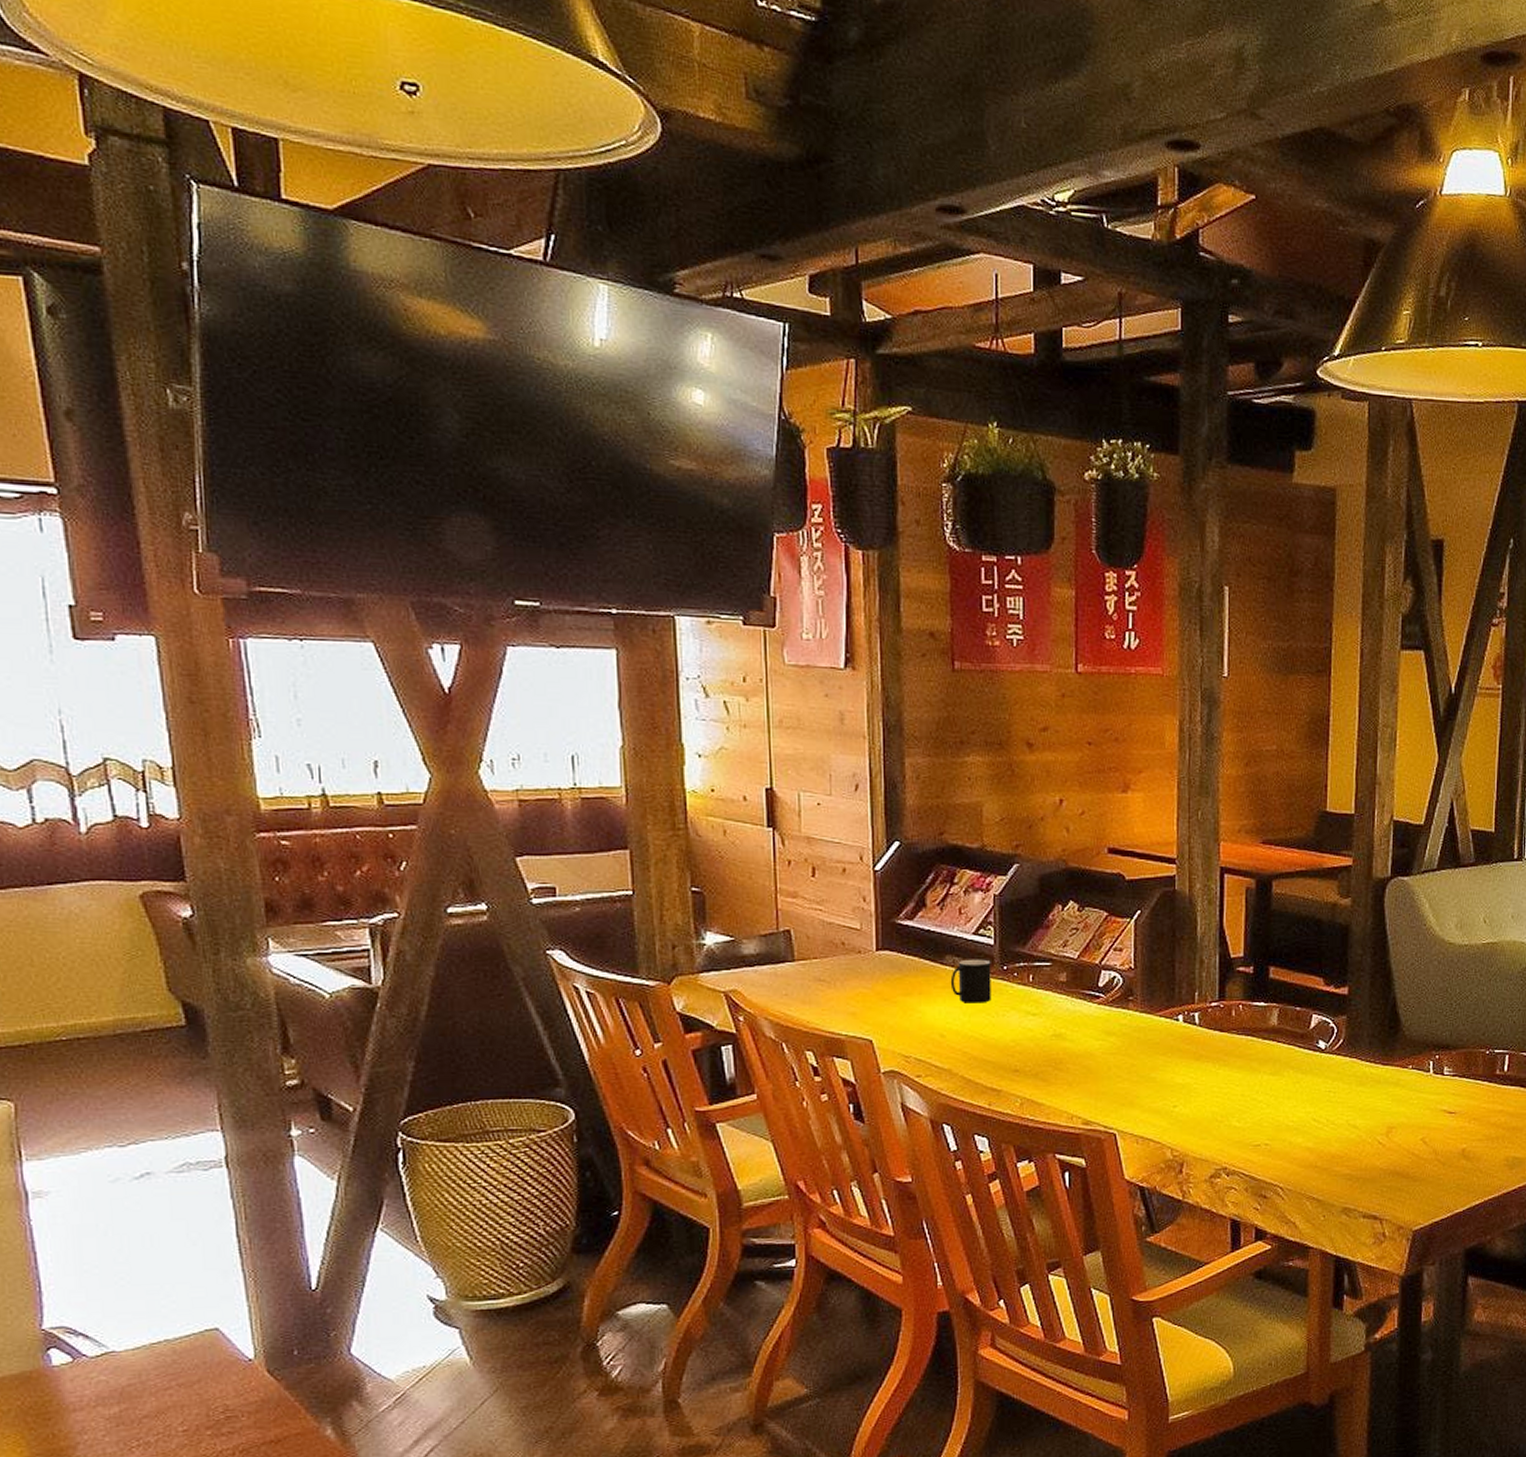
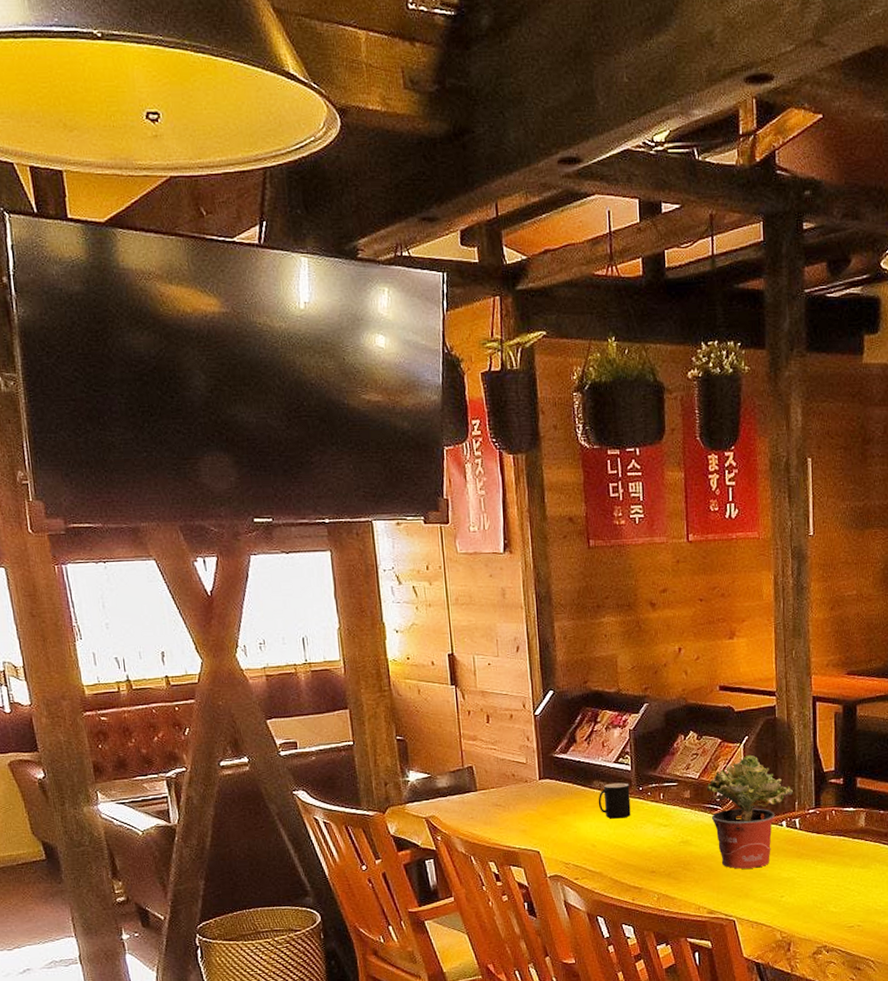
potted plant: none [1087,933,1192,1071] -> present [706,754,793,869]

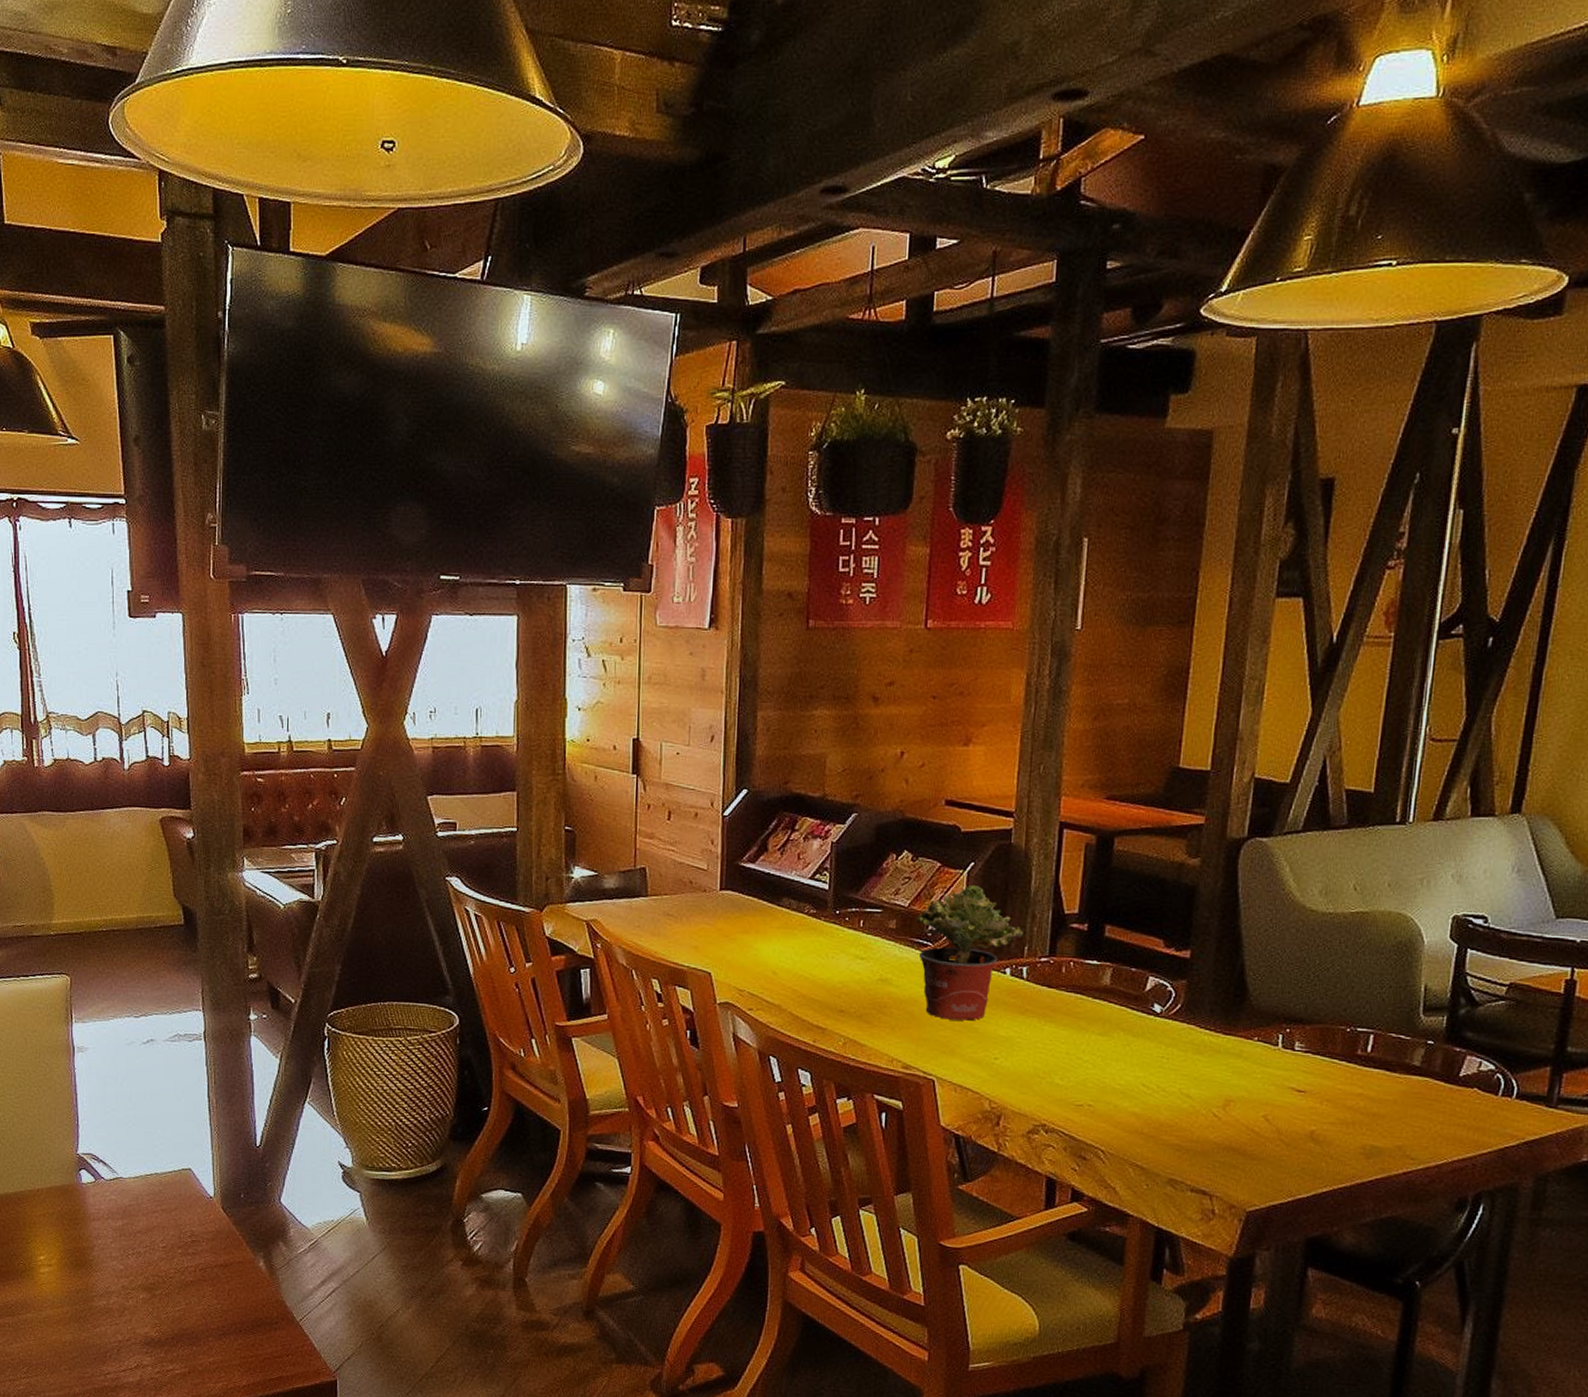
cup: present [598,782,631,819] -> none [785,902,825,945]

